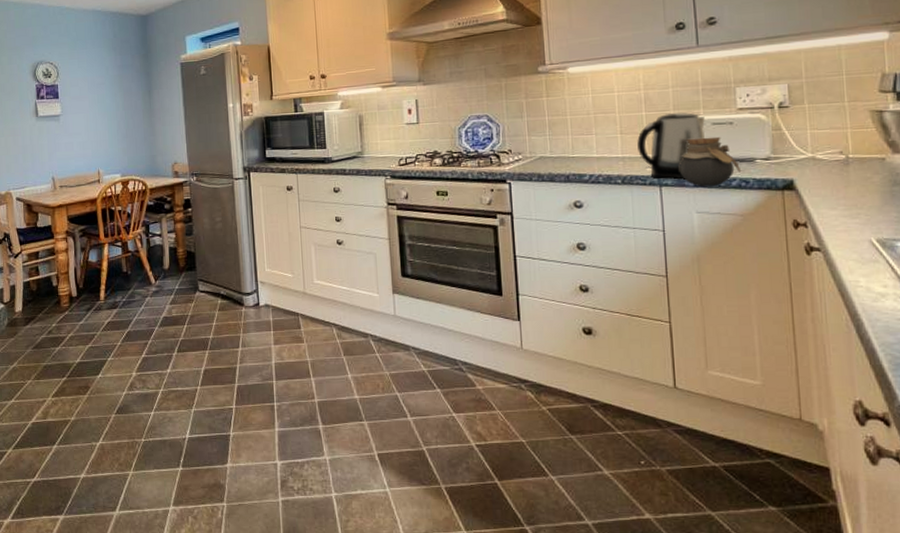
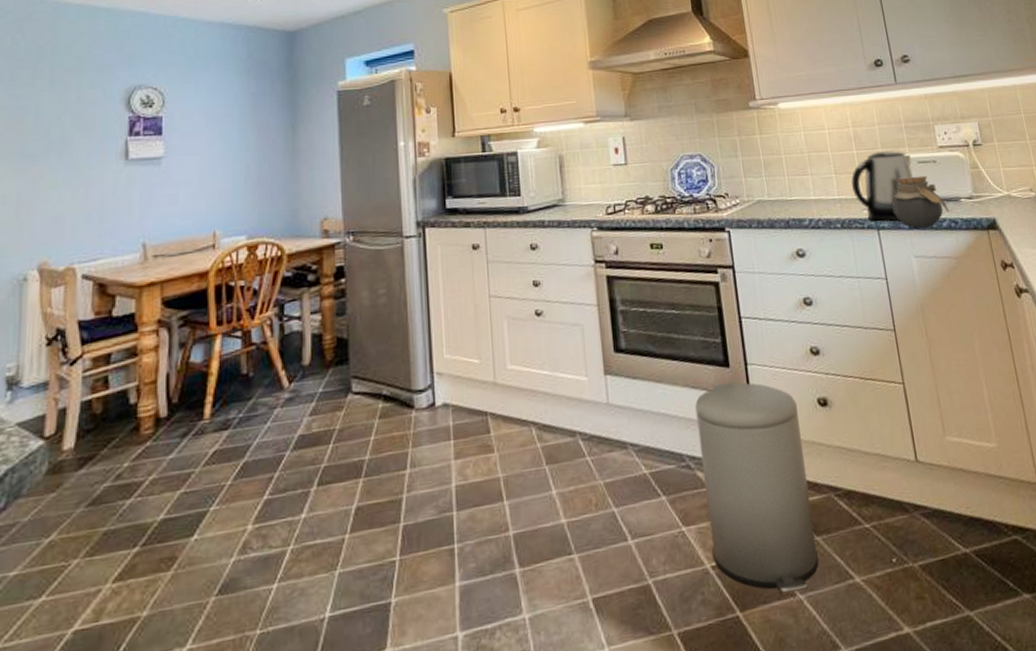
pedal bin: none [469,308,571,474] -> present [695,381,819,595]

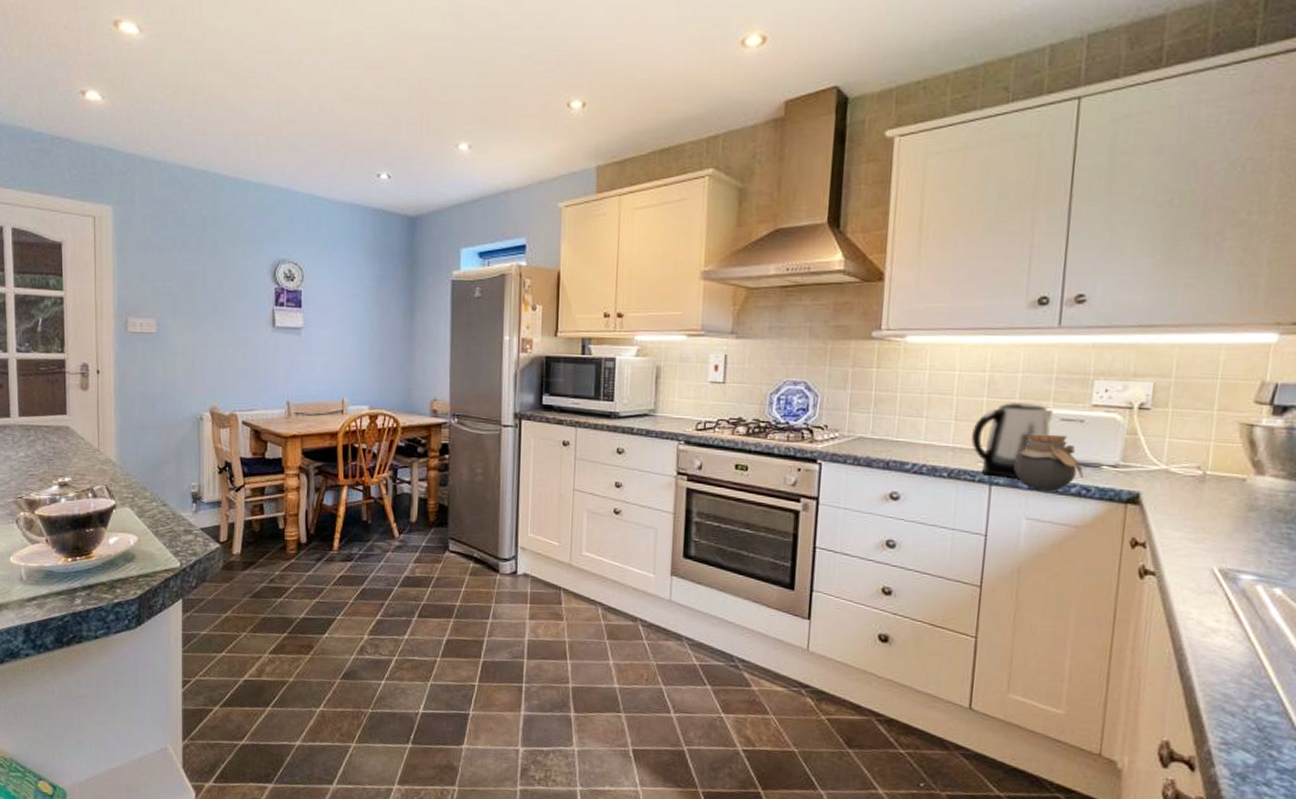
pedal bin: present [695,381,819,595] -> none [745,602,857,789]

